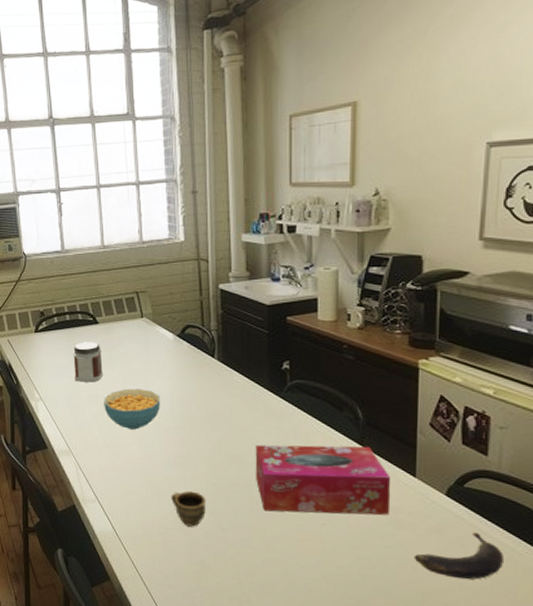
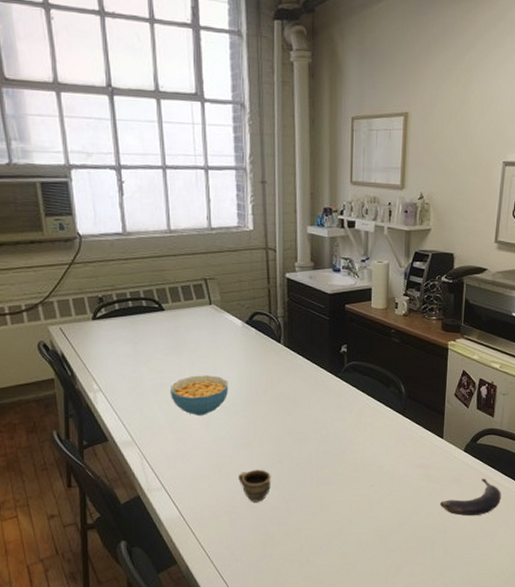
jar: present [73,342,103,383] -> none [137,329,169,371]
tissue box: present [255,444,391,515] -> none [315,416,425,480]

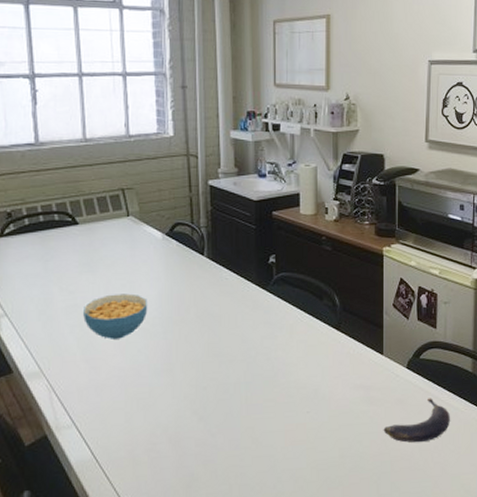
cup: present [238,469,271,502] -> none [159,398,195,438]

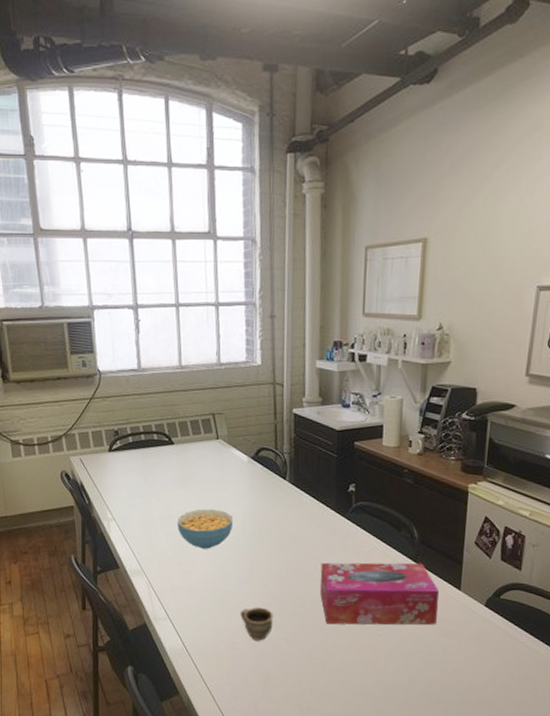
cup: none [159,398,195,438] -> present [240,607,273,641]
tissue box: none [244,331,364,408] -> present [320,562,440,625]
banana: present [383,398,450,443] -> none [455,638,529,680]

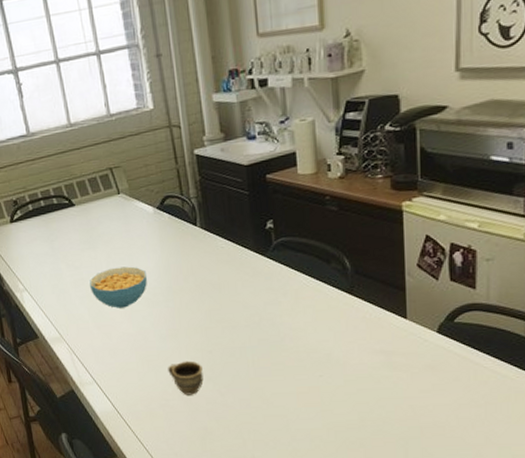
tissue box: present [320,562,440,625] -> none [246,295,383,371]

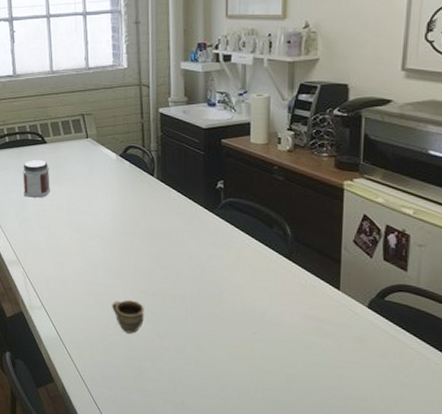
jar: none [52,225,86,268] -> present [23,160,50,198]
cereal bowl: present [89,266,148,308] -> none [51,204,104,242]

